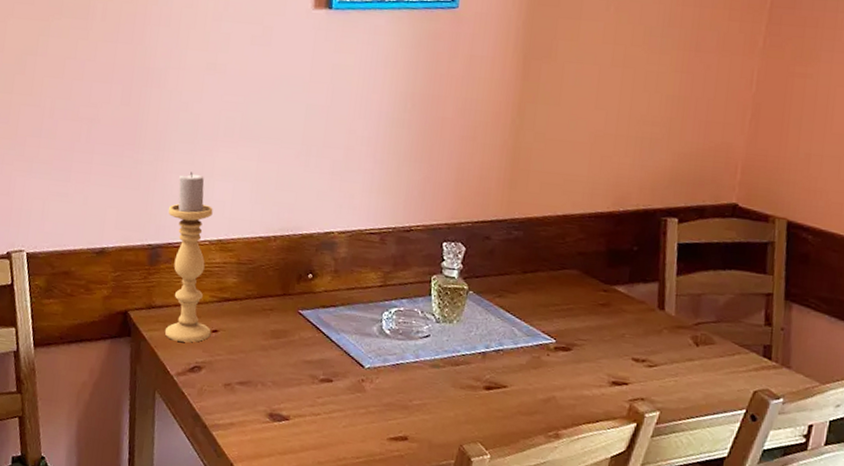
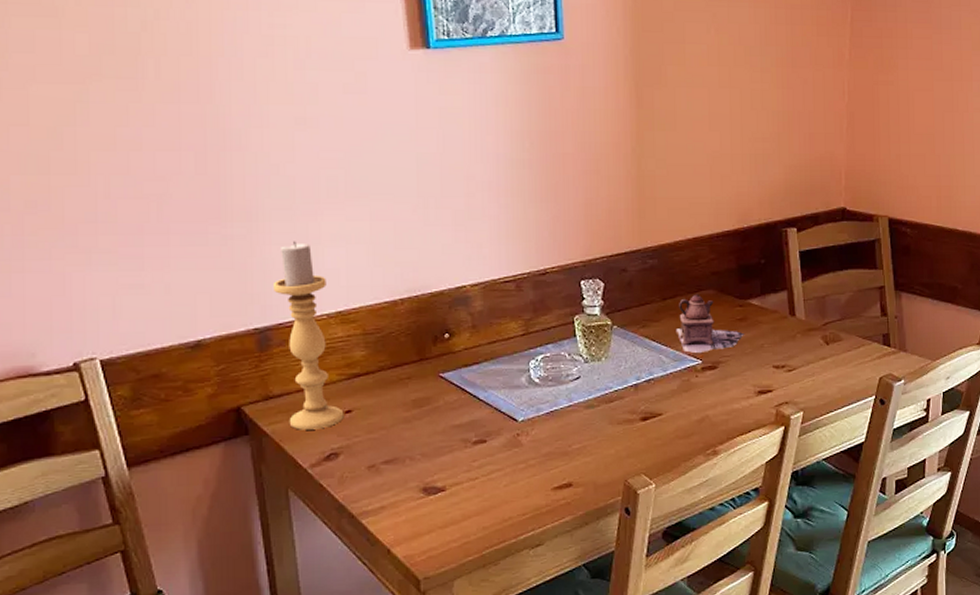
teapot: none [532,271,605,332] -> present [675,294,744,353]

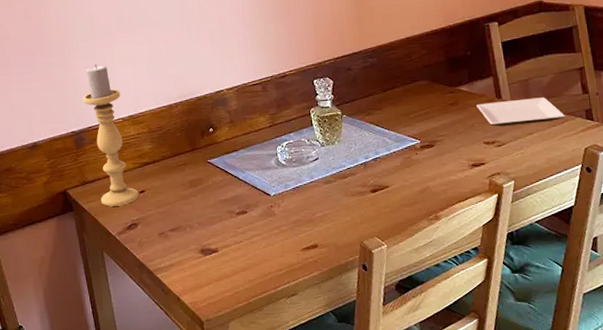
teapot: present [675,294,744,353] -> none [396,84,456,134]
plate: none [768,317,862,348] -> present [477,97,566,127]

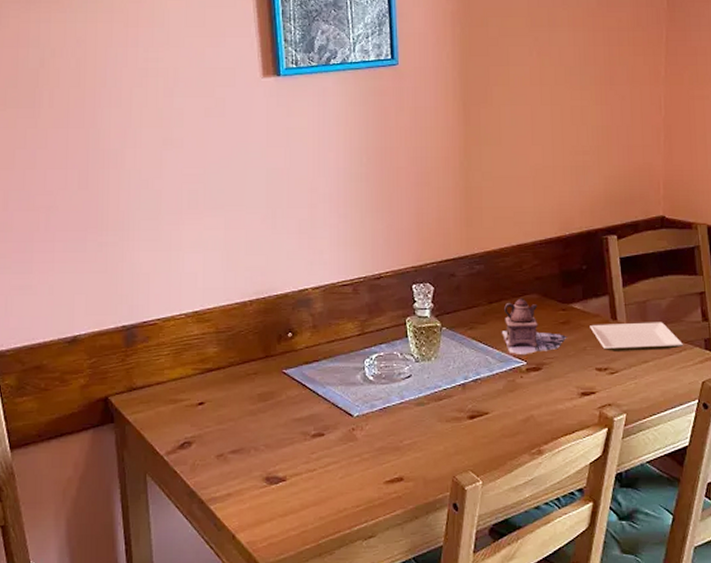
candle holder: present [82,64,139,207] -> none [139,248,197,420]
teapot: none [396,84,456,134] -> present [501,298,567,354]

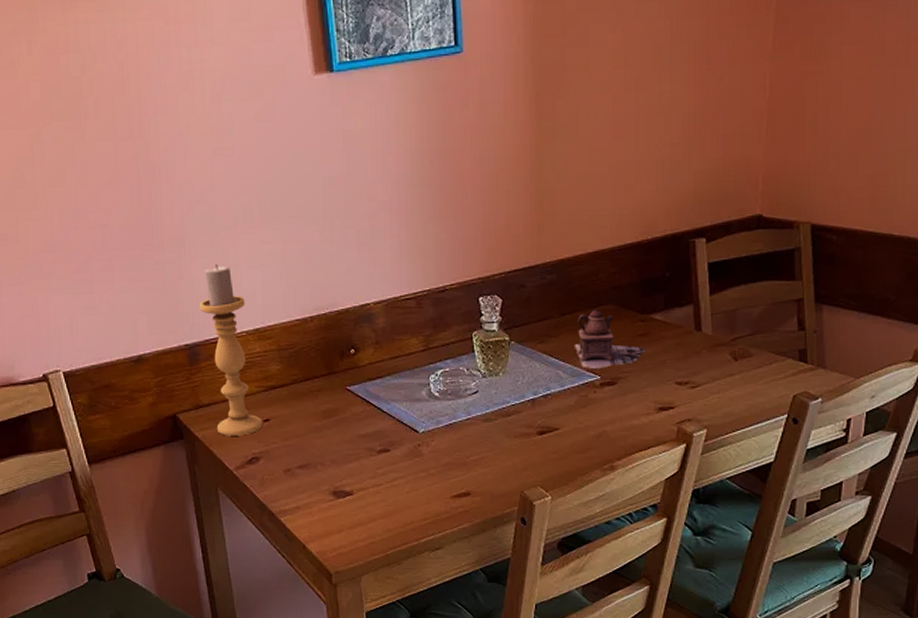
candle holder: none [139,248,197,420] -> present [199,264,263,436]
plate: present [590,322,684,351] -> none [671,332,775,364]

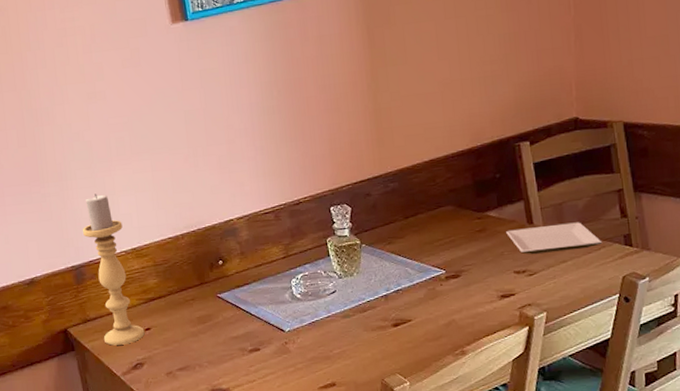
teapot: present [574,309,645,368] -> none [419,210,484,264]
plate: none [671,332,775,364] -> present [506,222,603,254]

